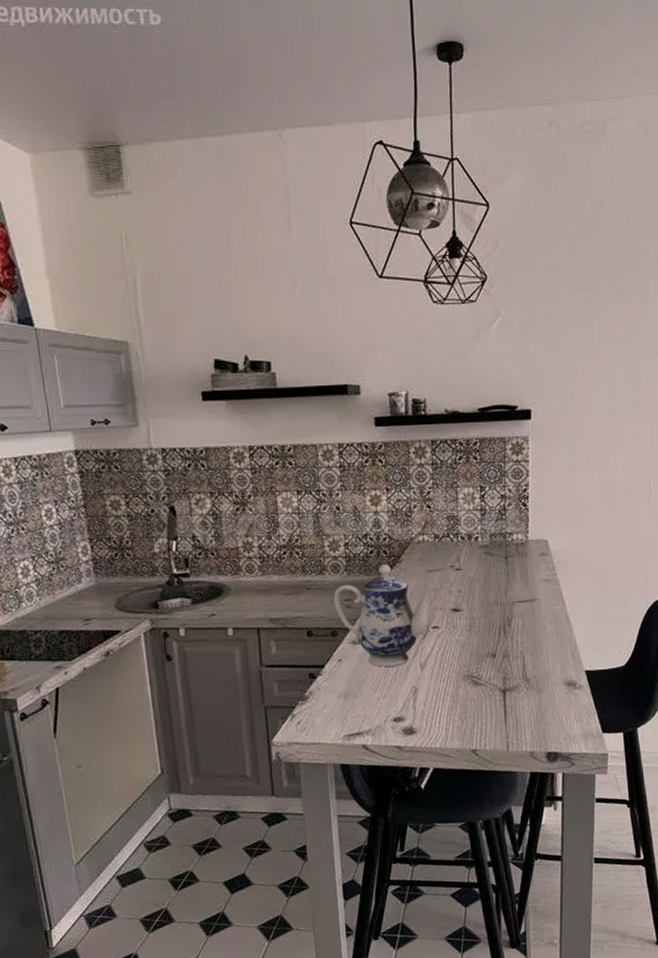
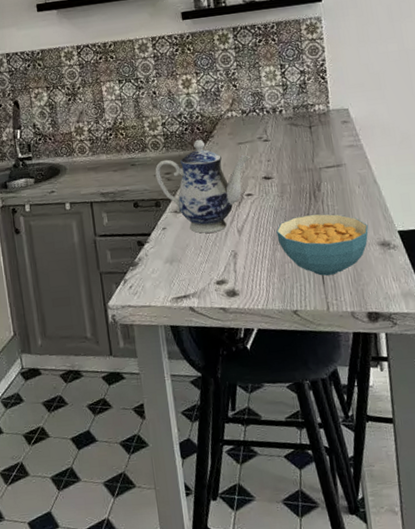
cereal bowl: none [461,650,557,715] -> present [276,214,369,276]

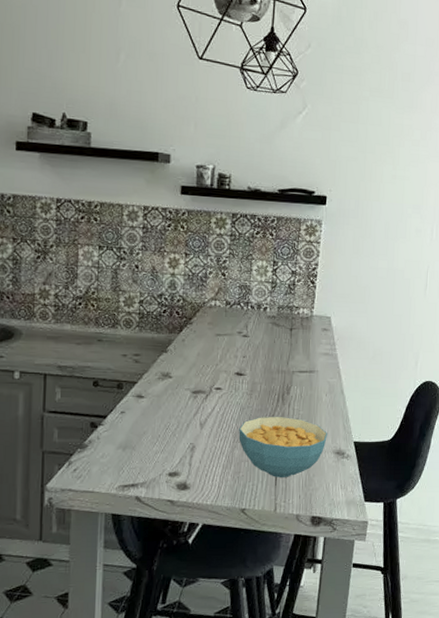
teapot: present [155,139,250,234] -> none [123,324,226,422]

